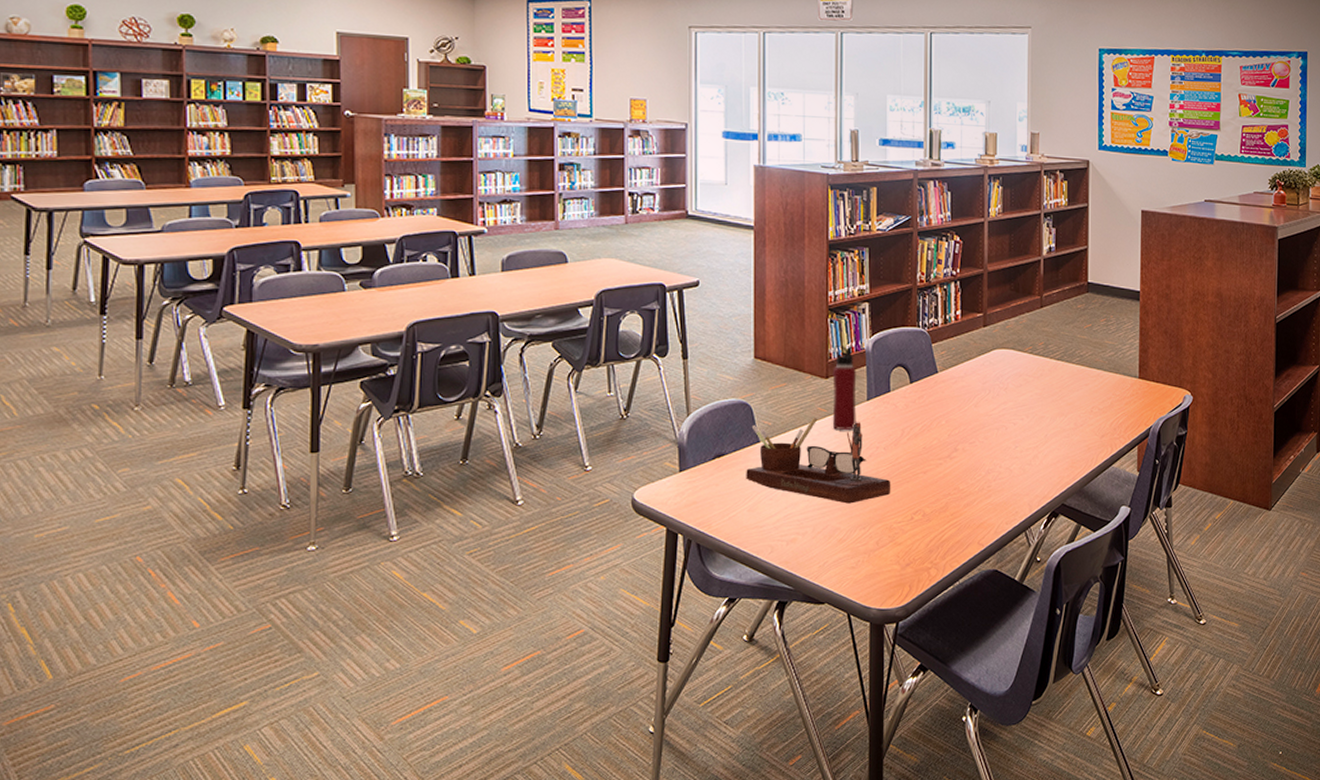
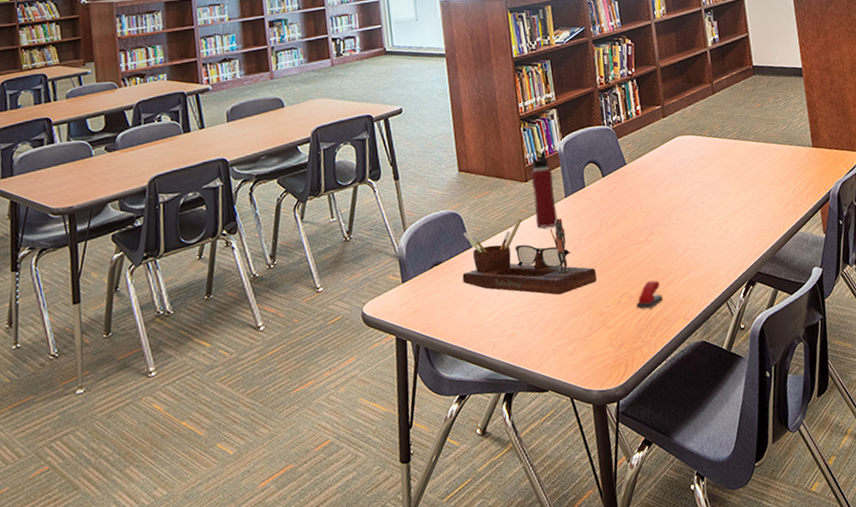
stapler: none [928,500,958,529] -> present [635,280,663,309]

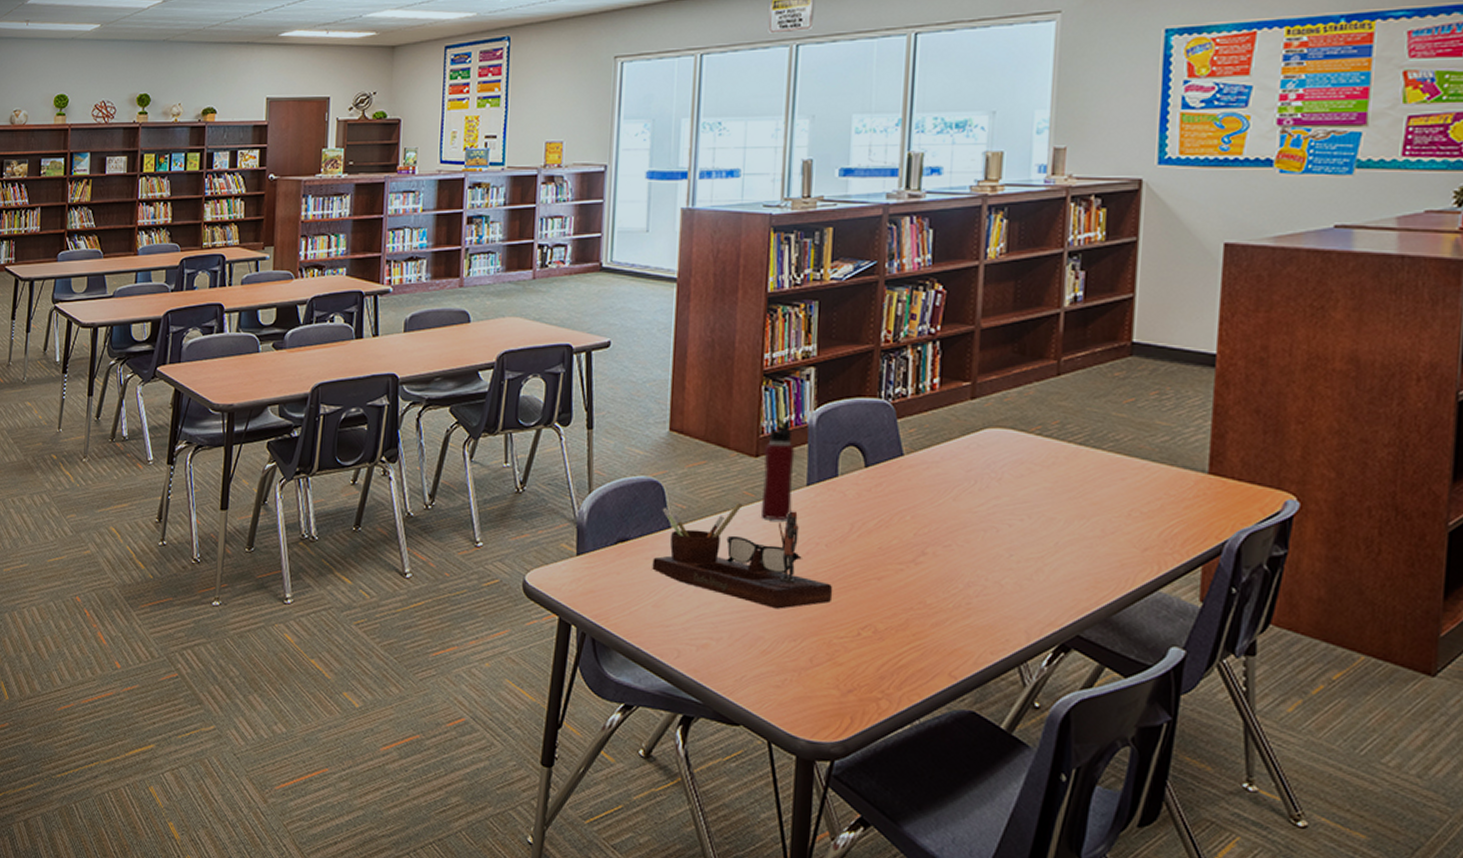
stapler: present [635,280,663,309] -> none [880,616,922,652]

